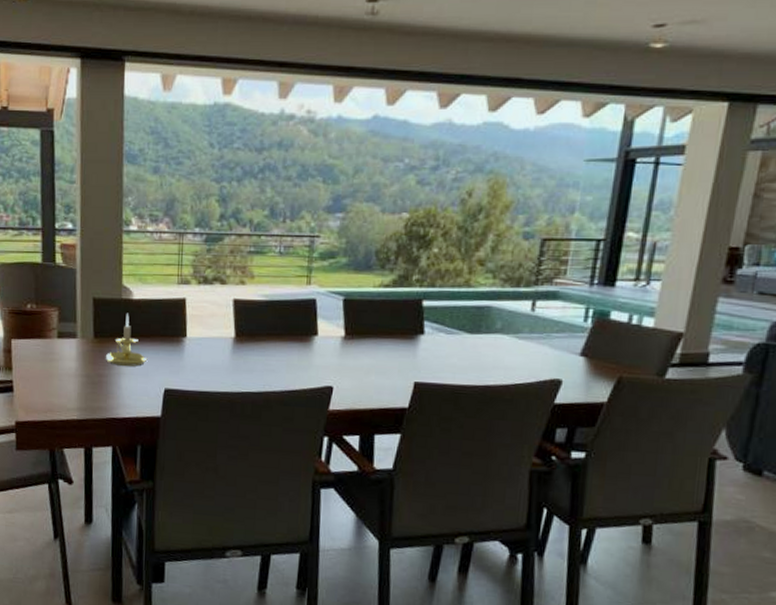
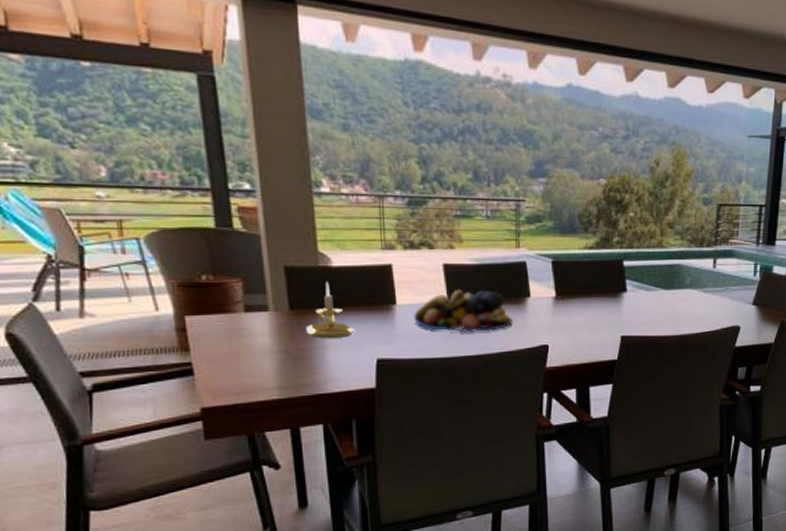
fruit bowl: none [201,325,298,369] -> present [413,289,513,333]

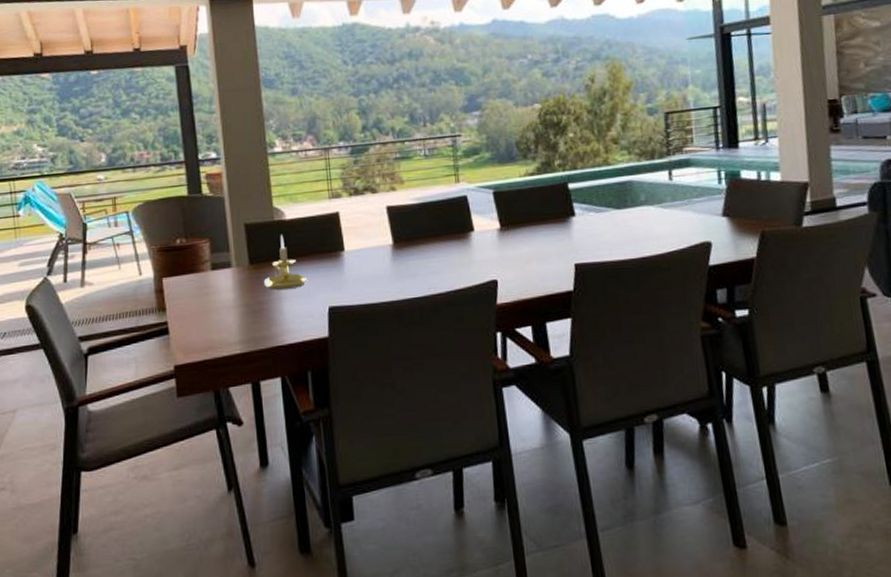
fruit bowl: present [413,289,513,333] -> none [361,228,458,275]

